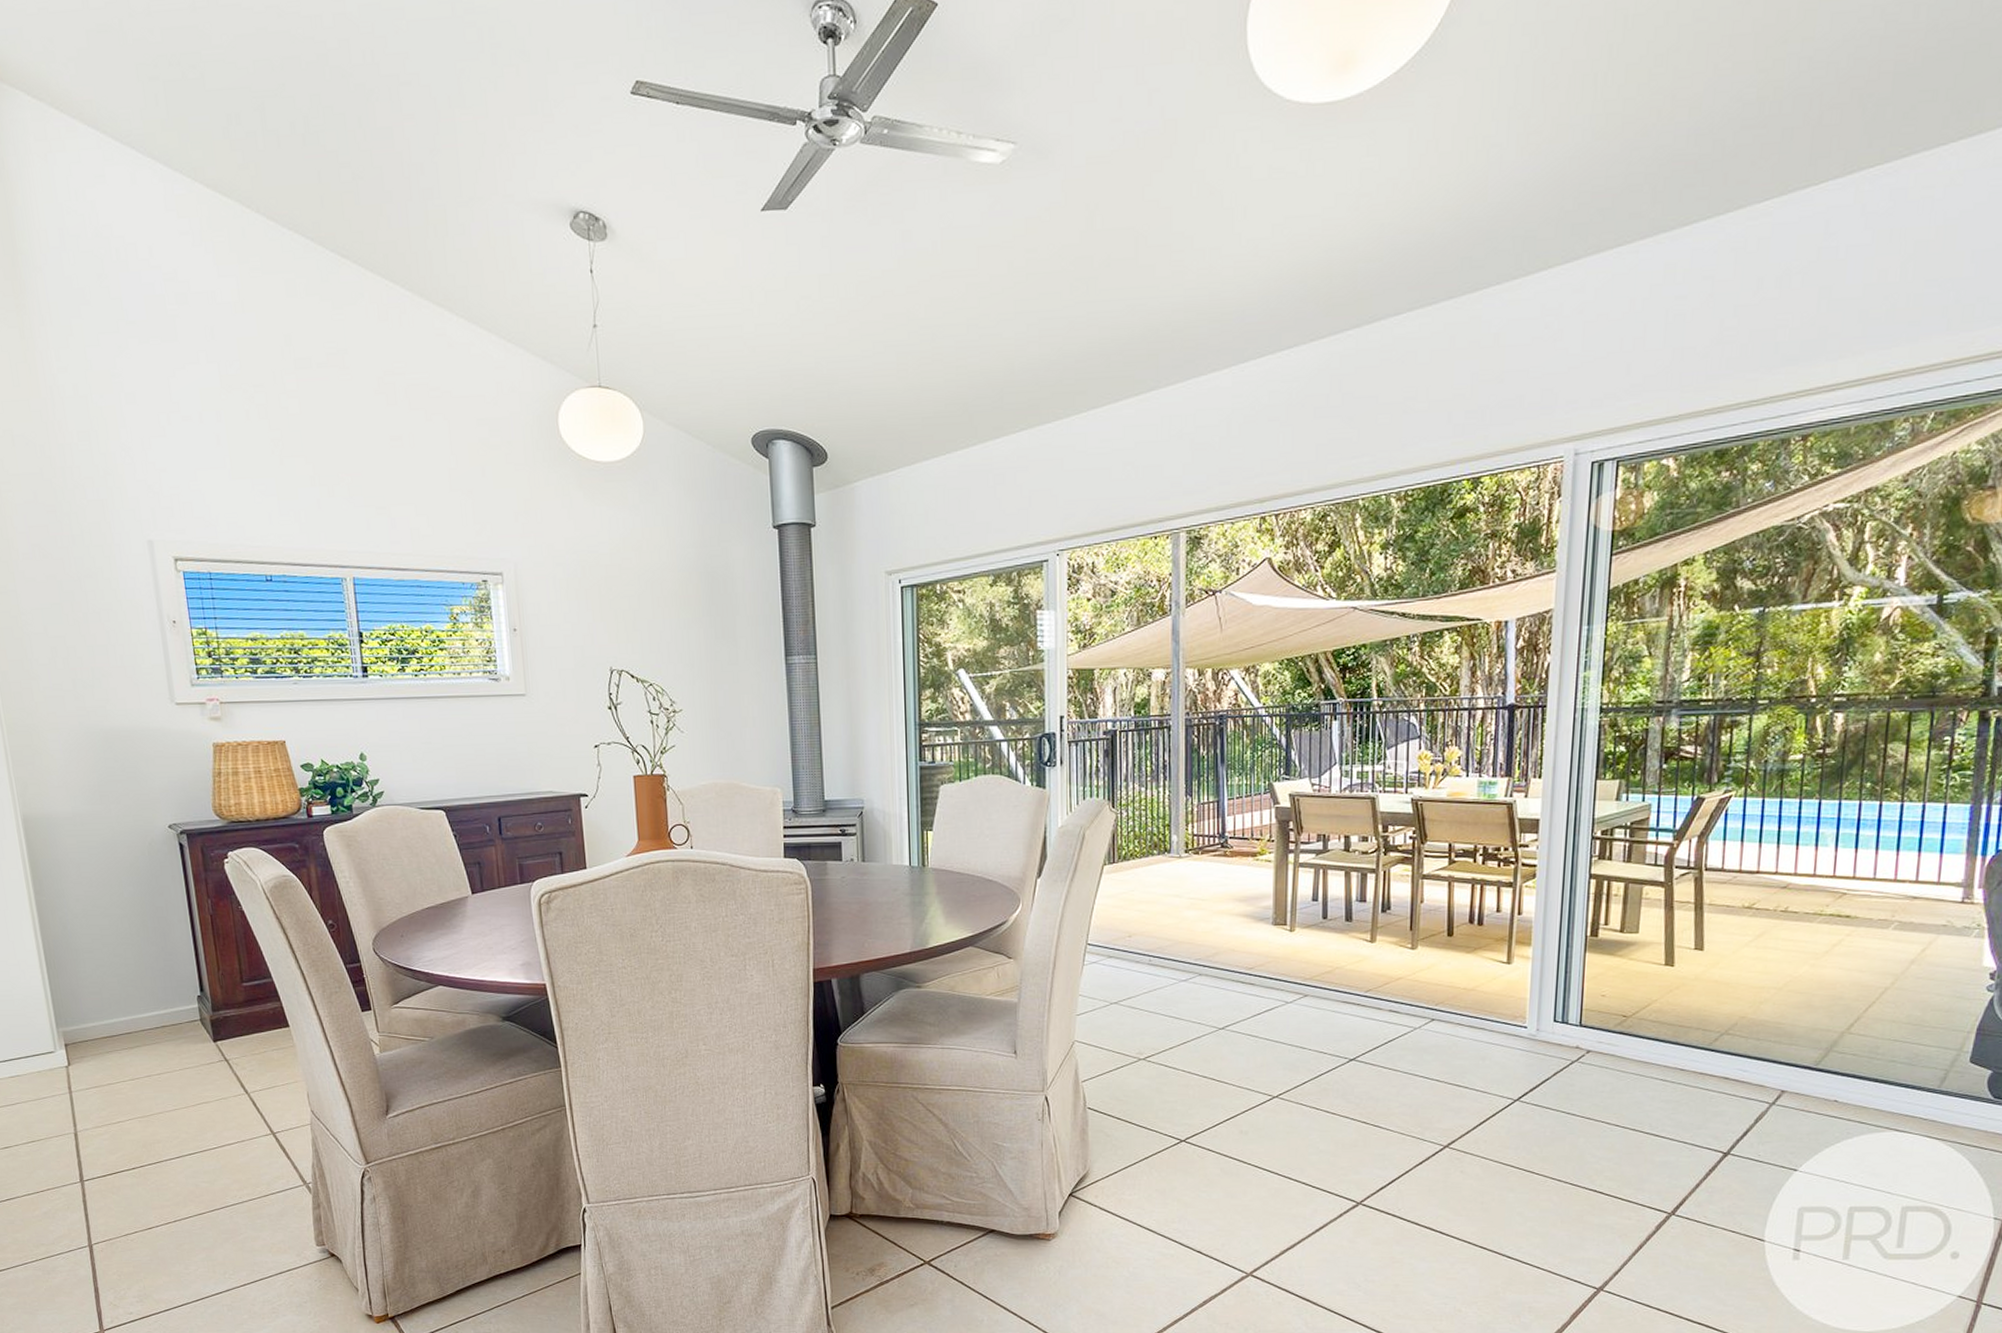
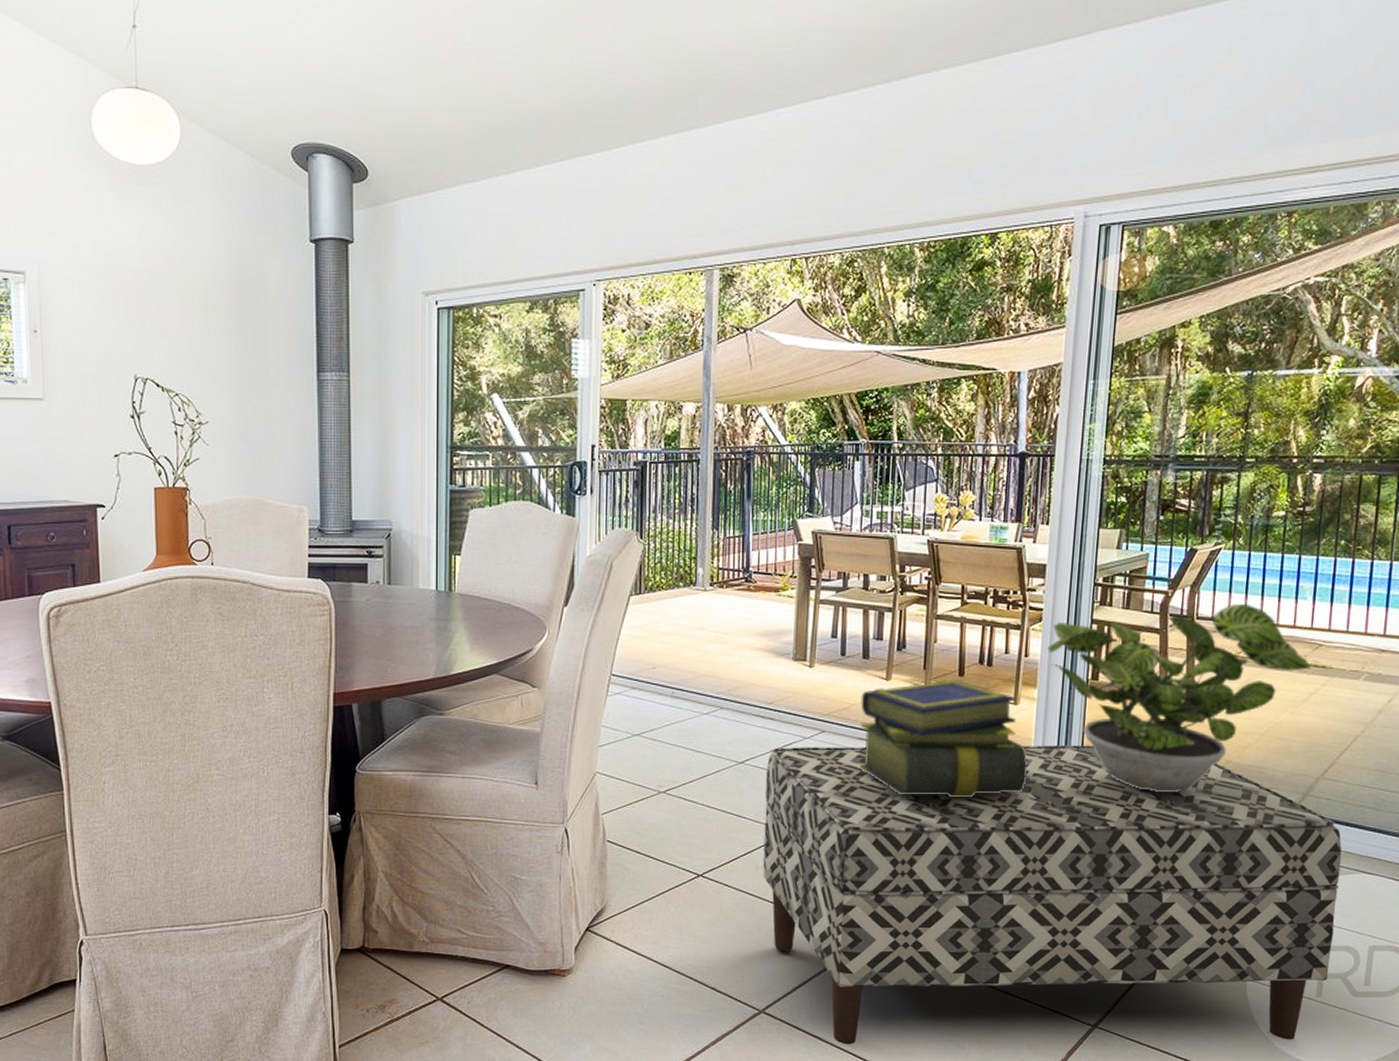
bench: none [1247,1003,1871,1308] -> present [762,745,1342,1045]
stack of books: none [1344,940,1522,1060] -> present [859,680,1027,798]
potted plant: none [1542,852,1834,1051] -> present [1047,603,1311,793]

